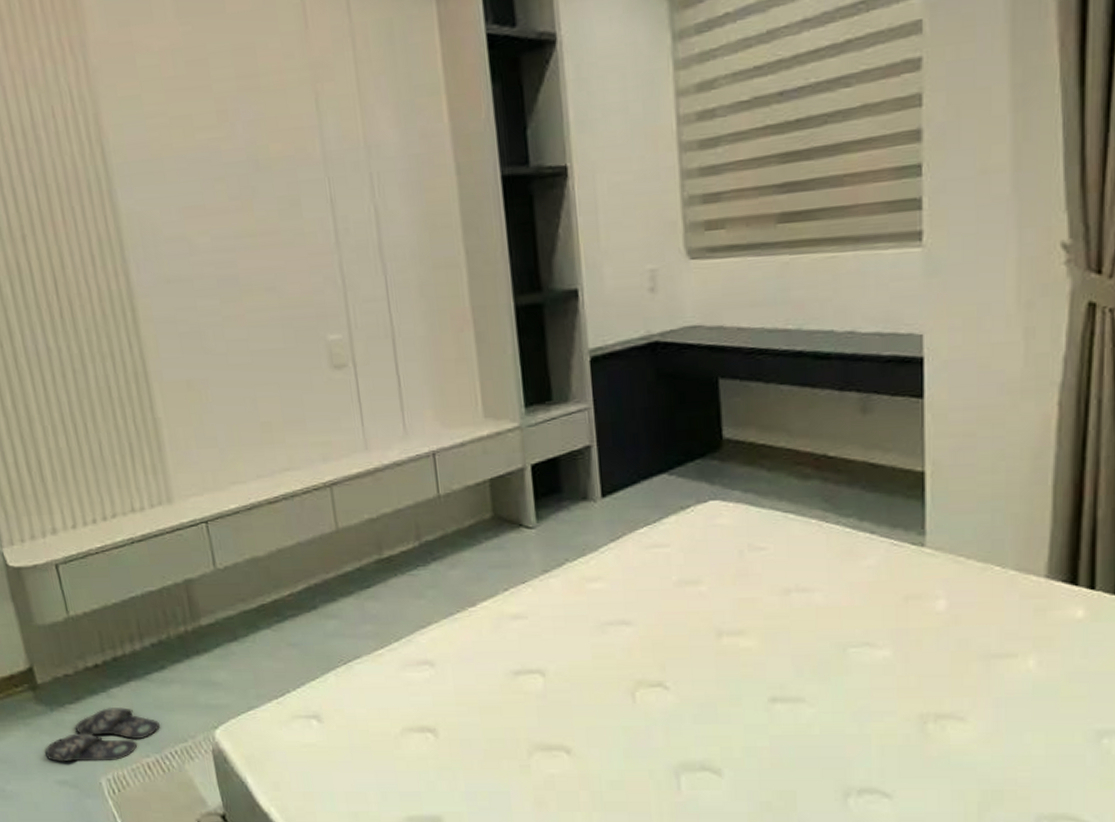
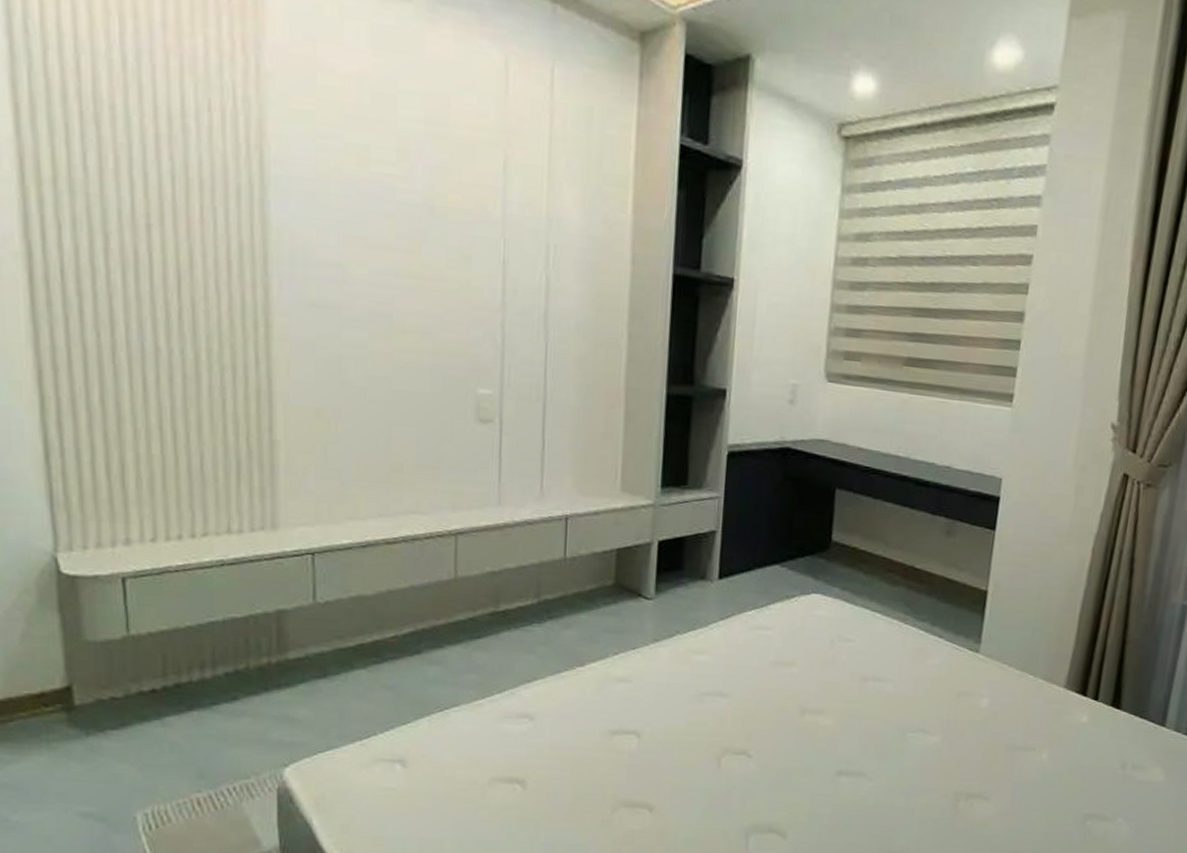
slippers: present [45,706,160,763] -> none [69,735,220,794]

